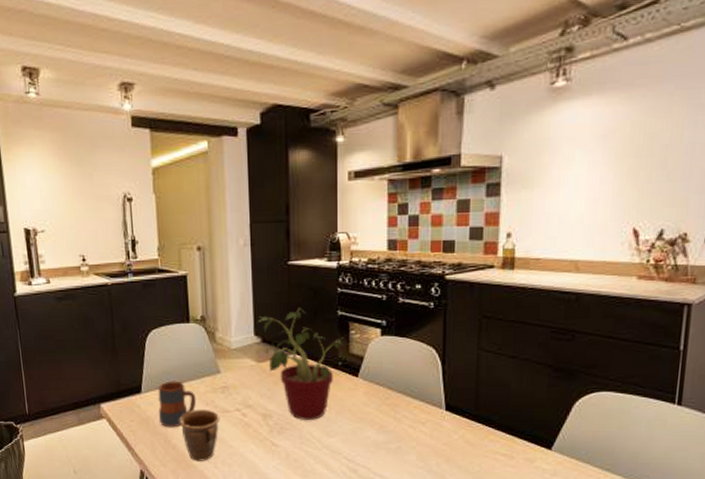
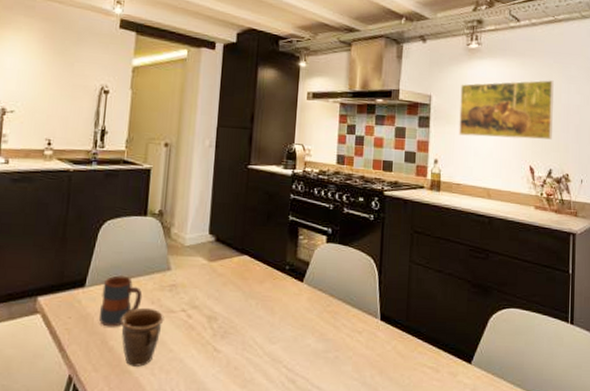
potted plant: present [256,308,344,420] -> none [212,210,293,325]
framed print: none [538,114,674,201] -> present [459,80,554,140]

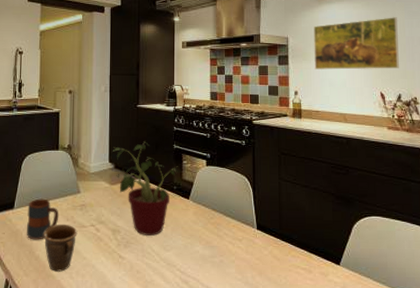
potted plant: none [212,210,293,325] -> present [111,141,178,236]

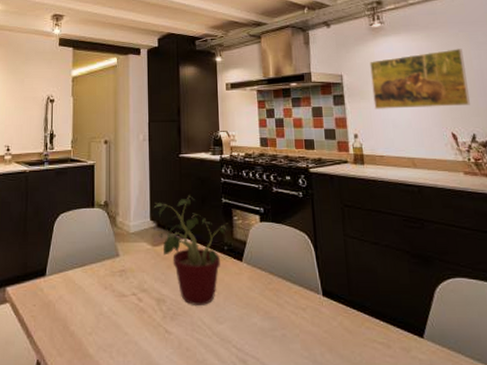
mug: present [26,198,59,240] -> none [59,264,96,313]
mug: present [43,224,78,272] -> none [79,293,117,350]

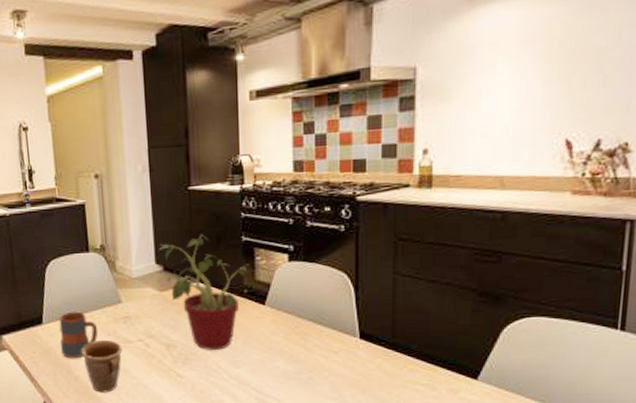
mug: none [59,264,96,313] -> present [59,311,99,359]
mug: none [79,293,117,350] -> present [81,339,123,393]
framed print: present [369,49,470,109] -> none [457,13,610,113]

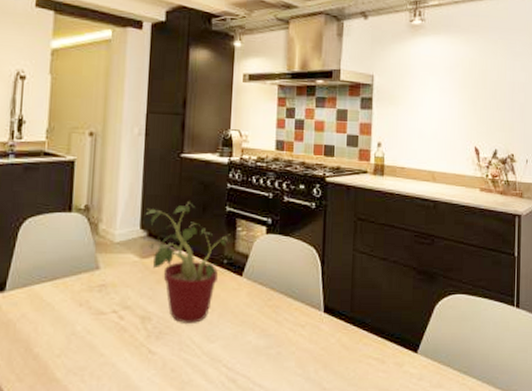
mug: present [59,311,99,359] -> none [21,277,69,333]
mug: present [81,339,123,393] -> none [46,310,94,374]

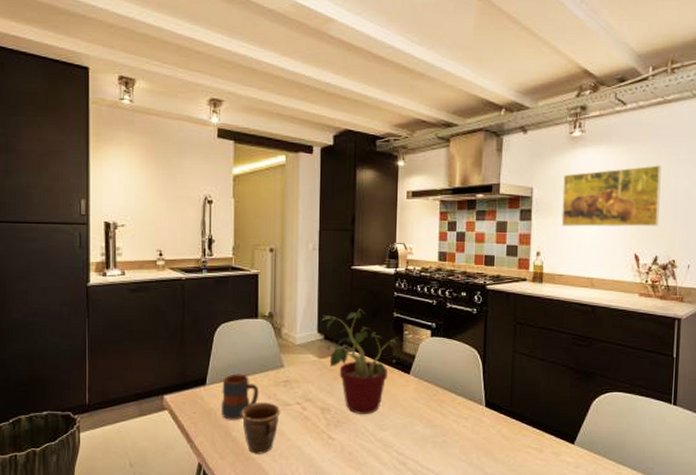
mug: none [21,277,69,333] -> present [220,374,259,420]
mug: none [46,310,94,374] -> present [241,402,281,454]
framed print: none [402,57,499,120] -> present [561,165,662,227]

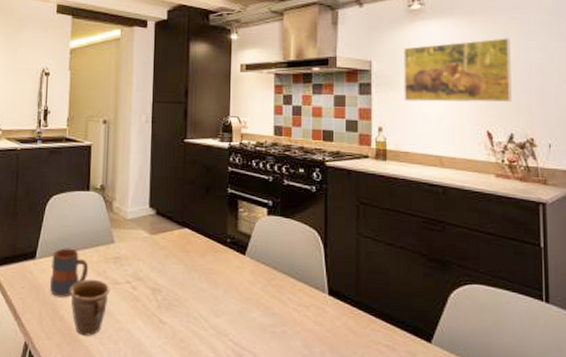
potted plant: present [320,308,398,414] -> none [152,183,233,297]

